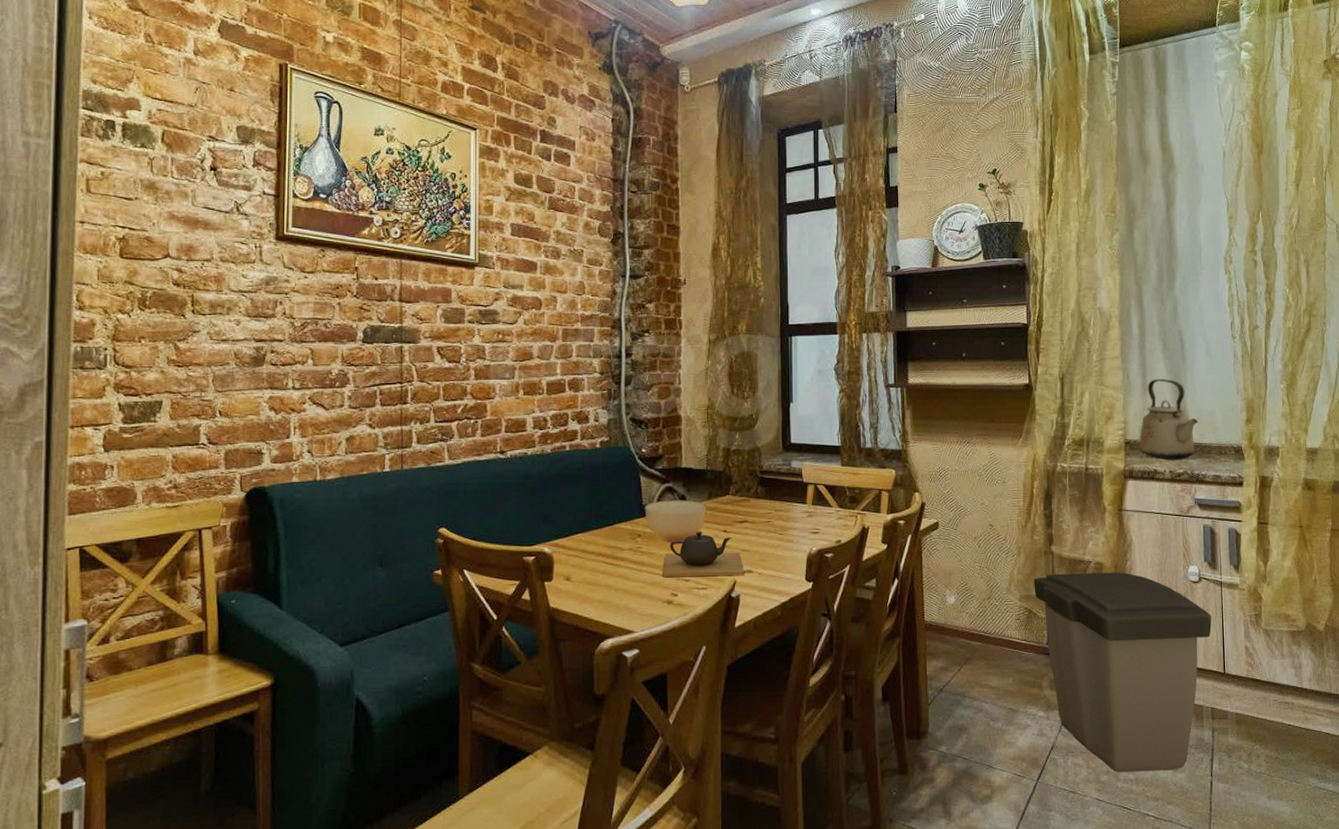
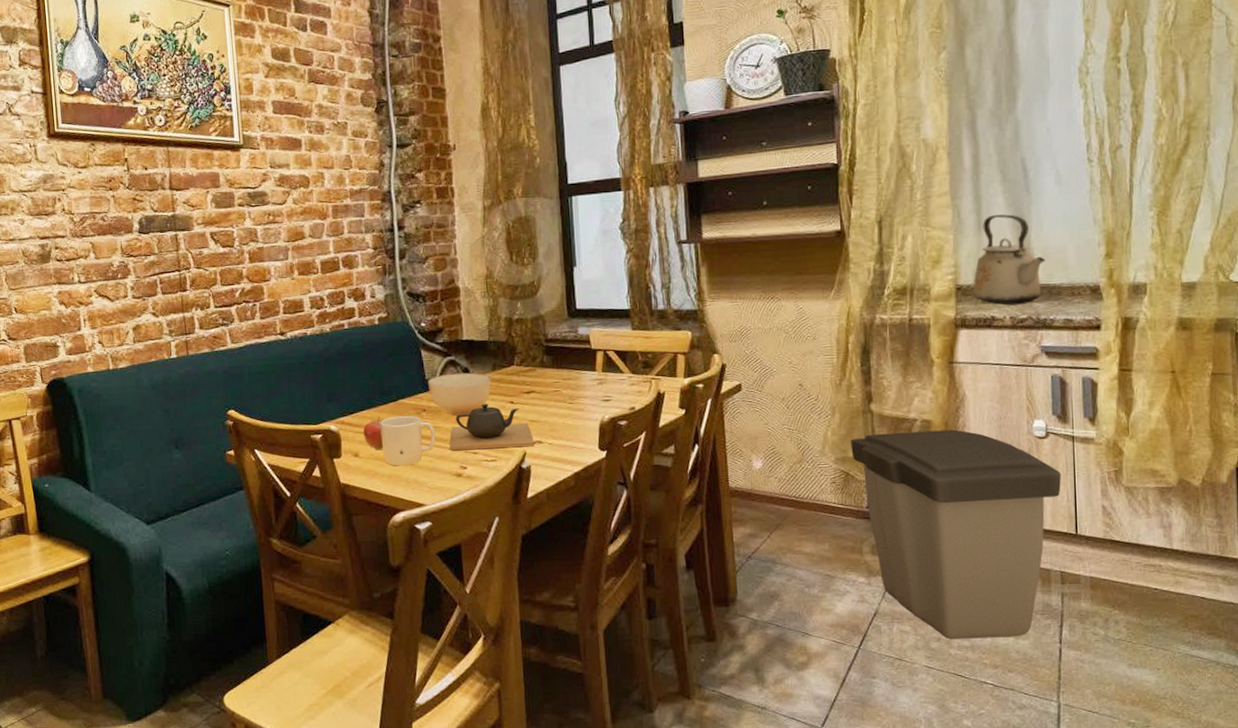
fruit: none [577,540,597,574] -> present [363,417,383,450]
mug: none [594,540,649,592] -> present [380,415,436,467]

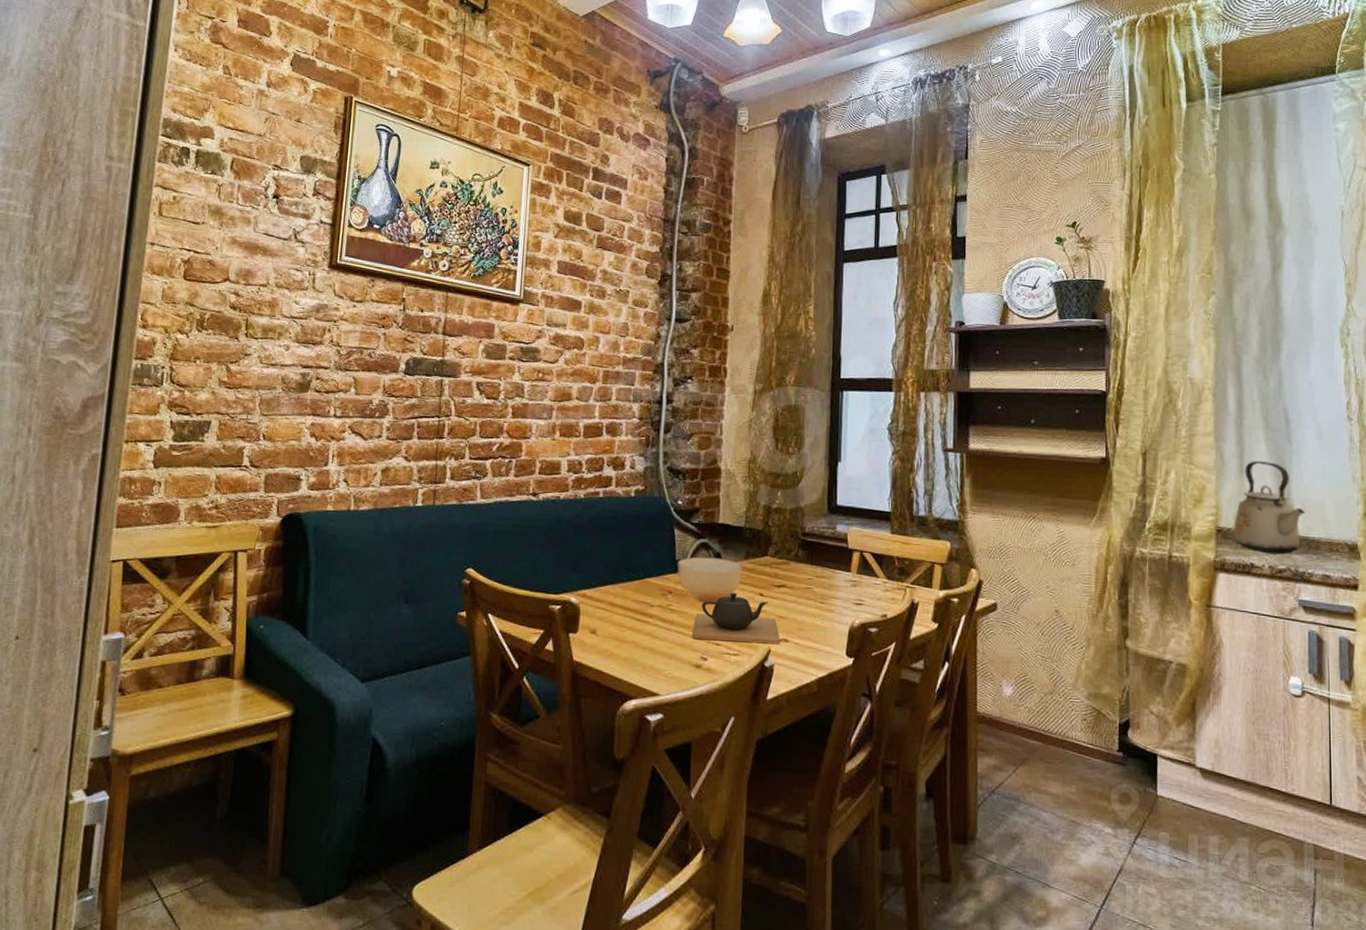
fruit: present [363,417,383,450] -> none [604,594,626,629]
mug: present [380,415,436,467] -> none [621,595,679,650]
trash can: present [851,429,1061,640] -> none [1104,672,1316,913]

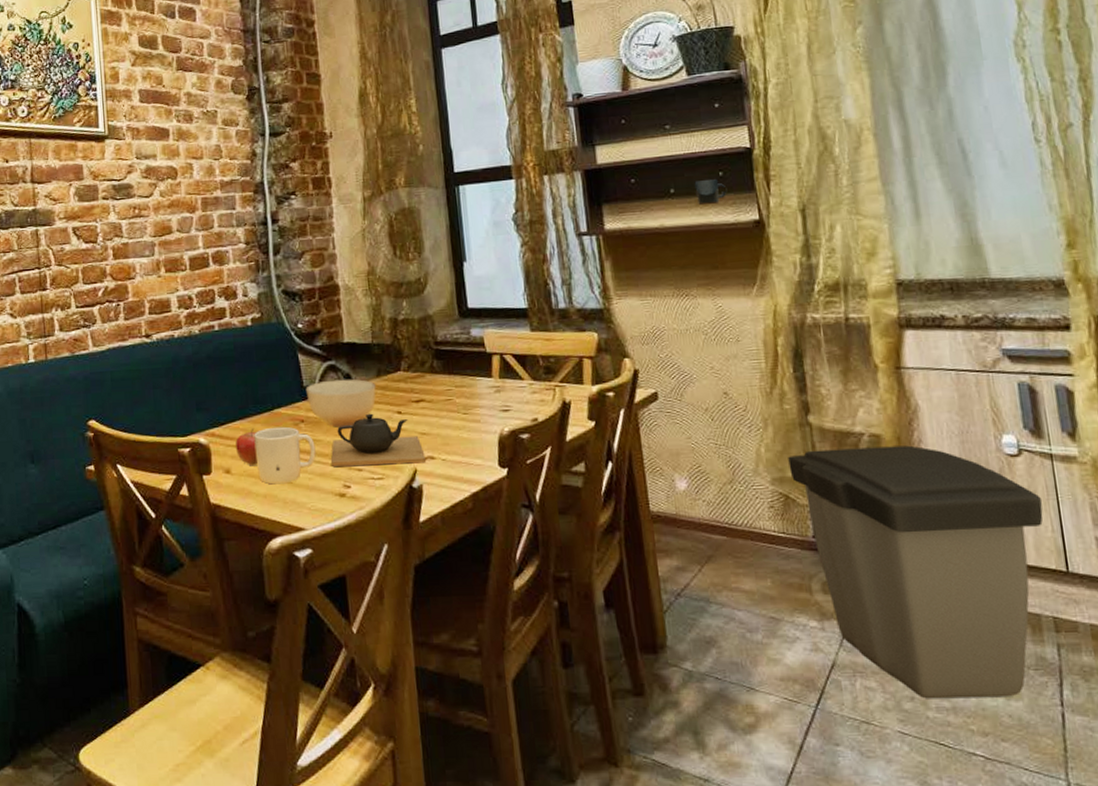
fruit: none [604,594,626,629] -> present [235,428,257,465]
mug: none [621,595,679,650] -> present [254,426,316,485]
mug: none [1053,415,1081,439] -> present [694,179,727,206]
trash can: none [1104,672,1316,913] -> present [788,445,1044,699]
kettle: present [1233,461,1305,554] -> none [916,200,998,302]

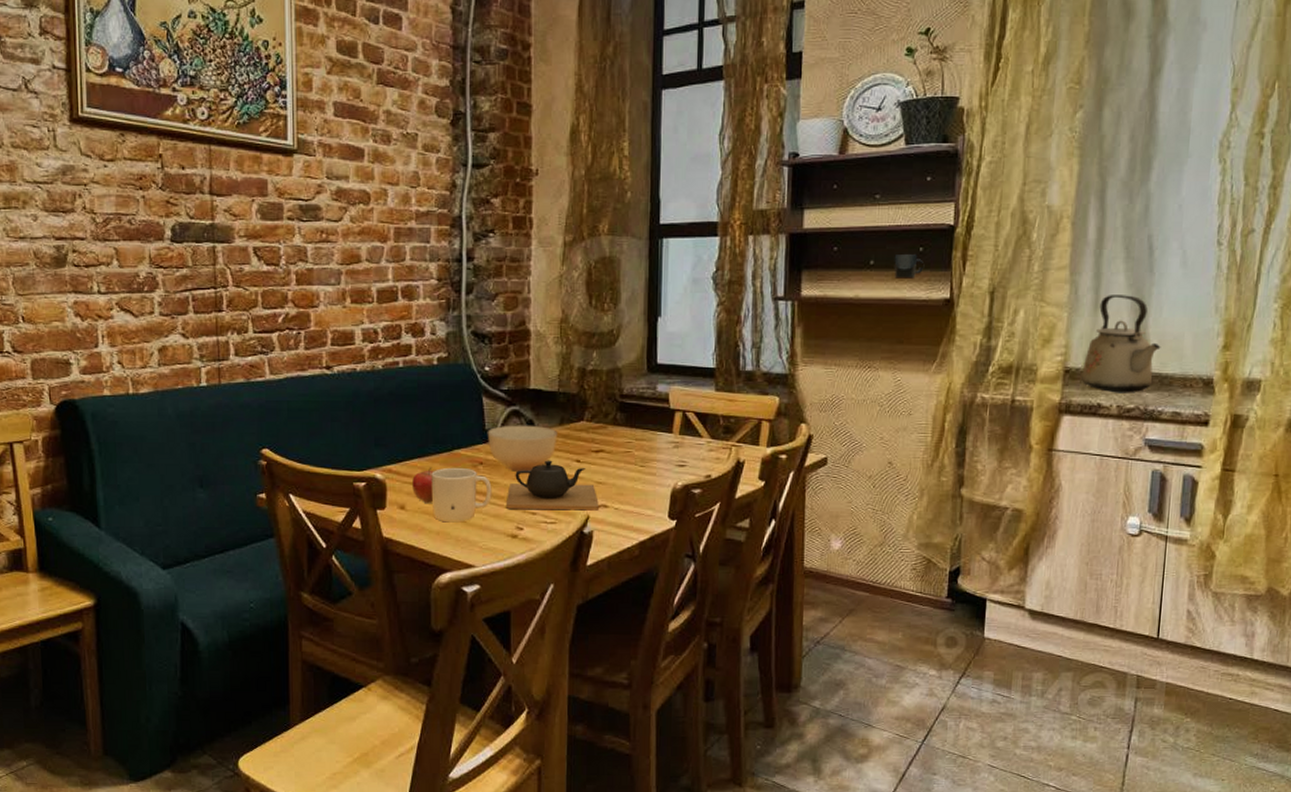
trash can: present [788,445,1044,699] -> none [936,520,1149,740]
kettle: none [916,200,998,302] -> present [1081,295,1161,393]

